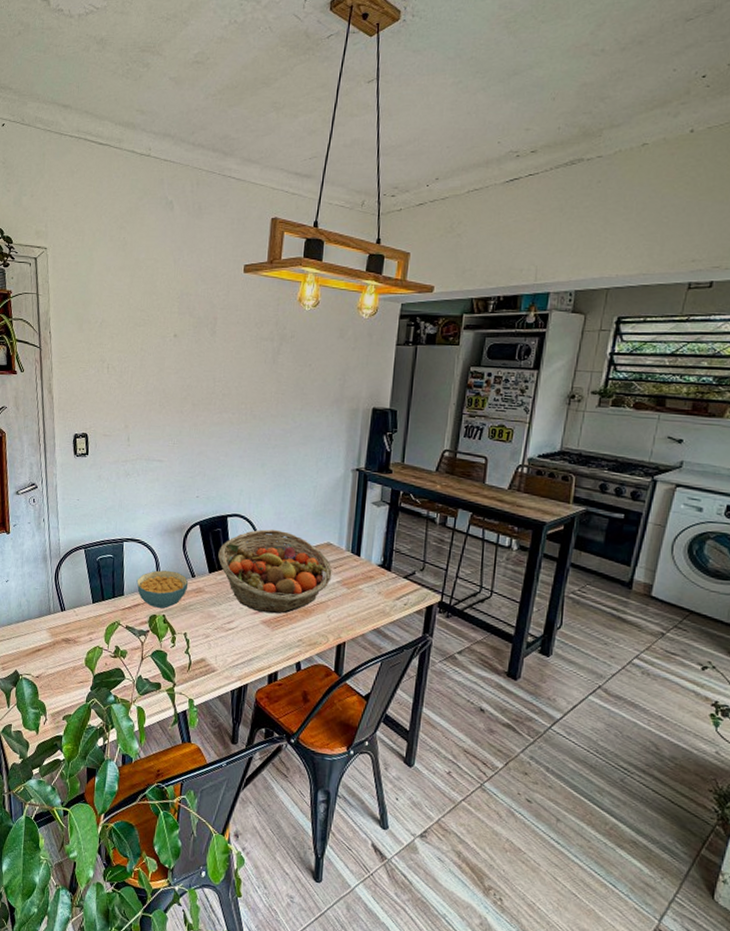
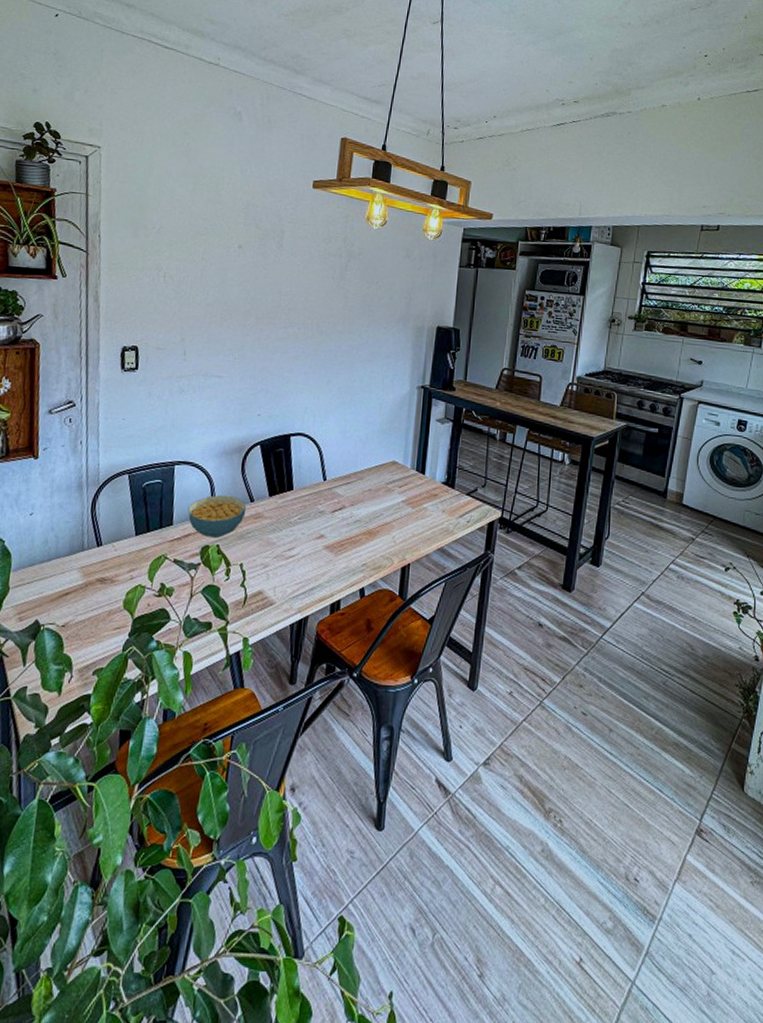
fruit basket: present [218,529,332,614] -> none [279,448,397,538]

